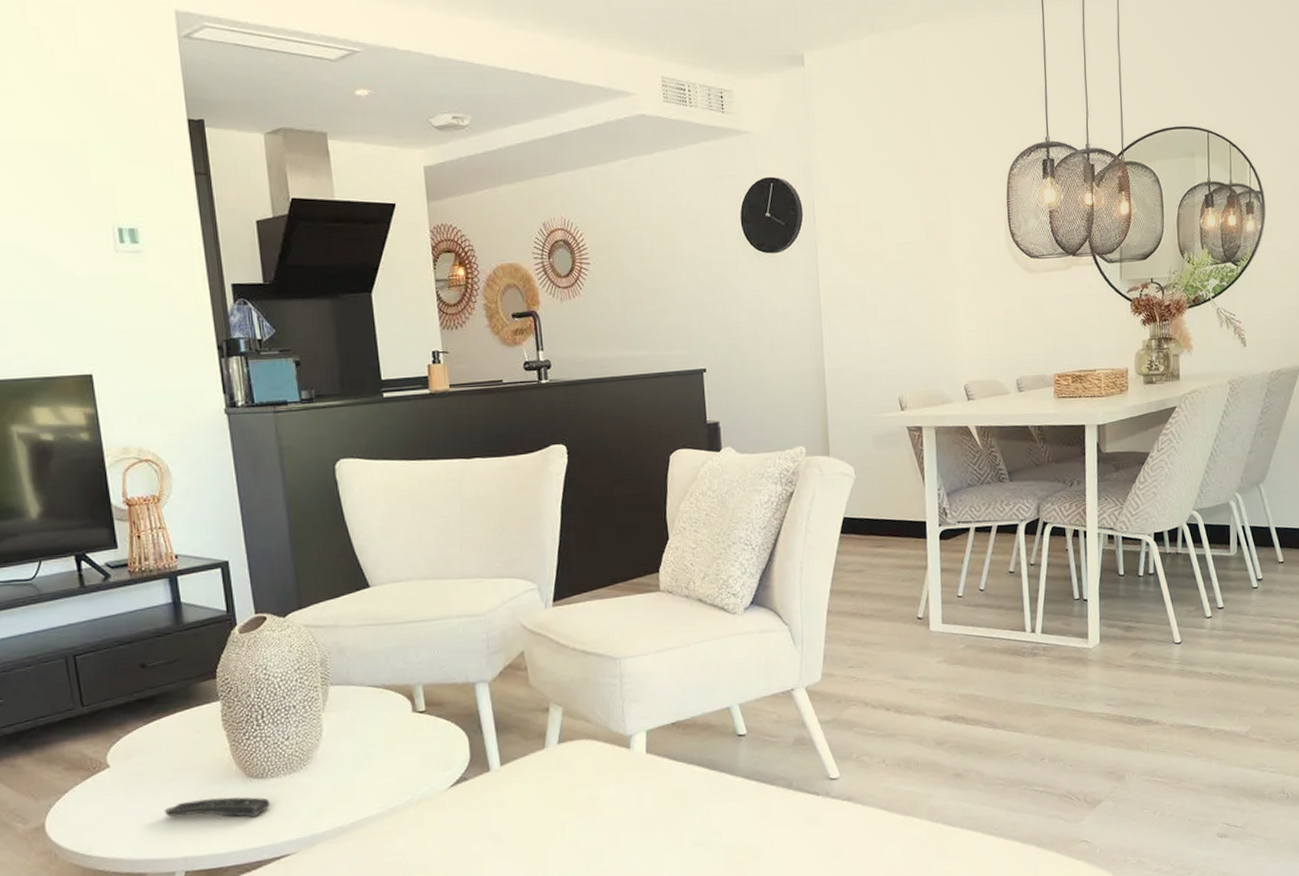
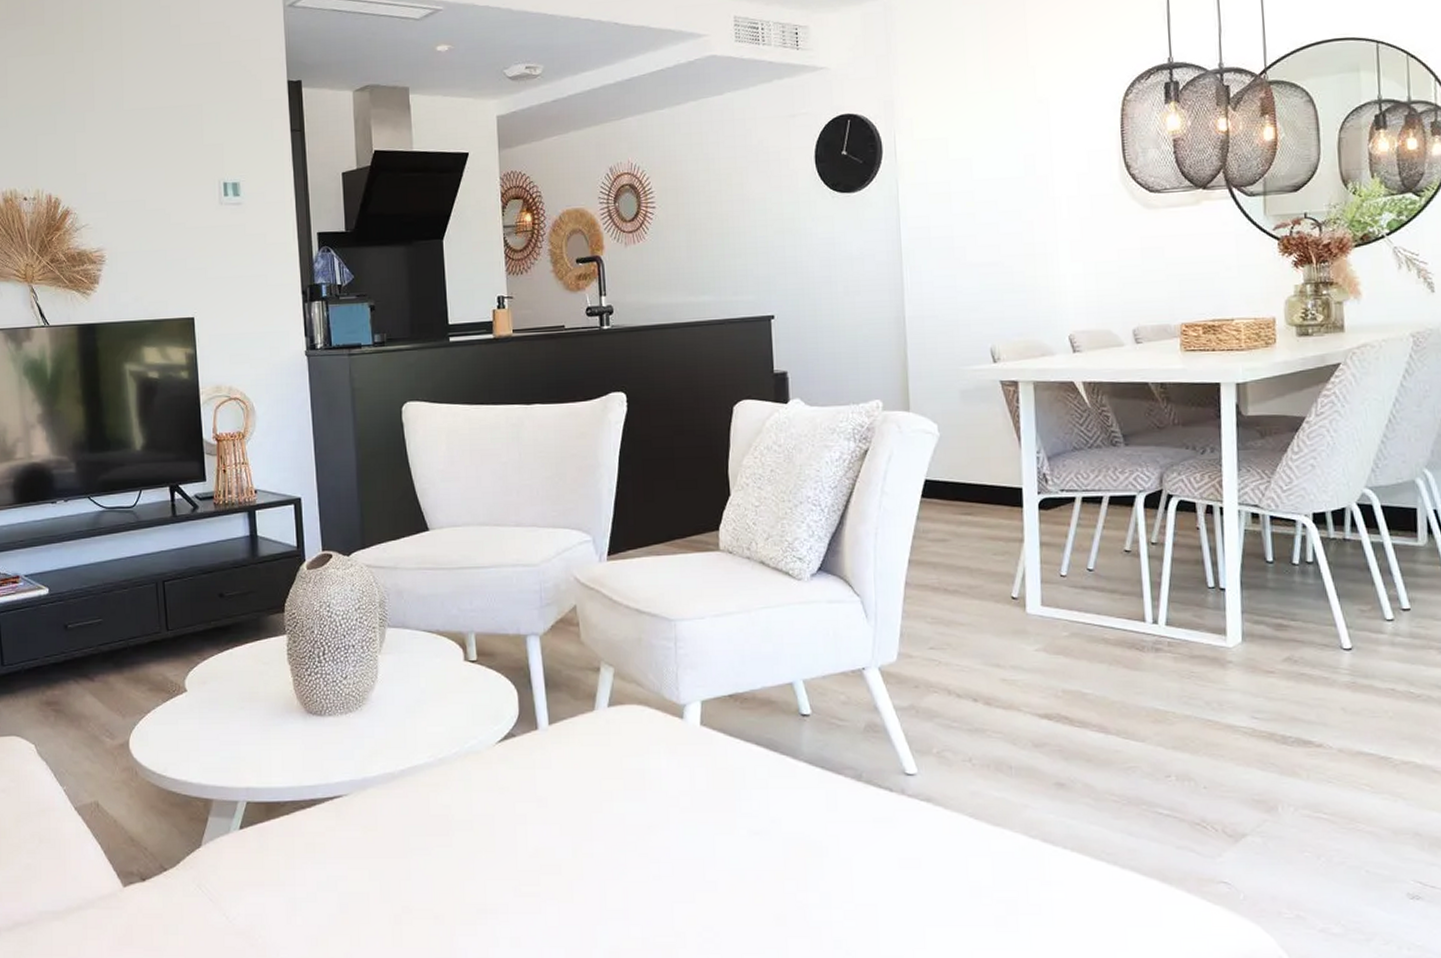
remote control: present [163,797,270,817] -> none [231,731,326,754]

